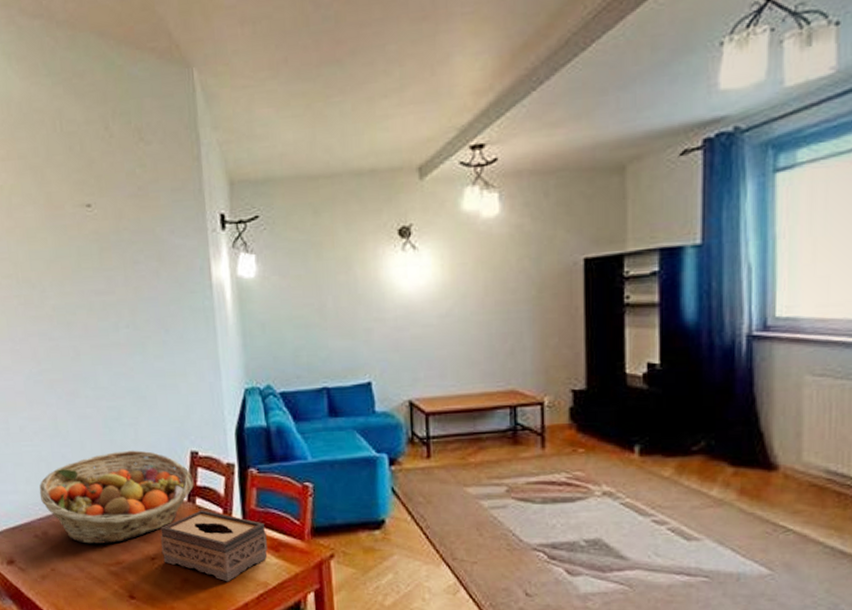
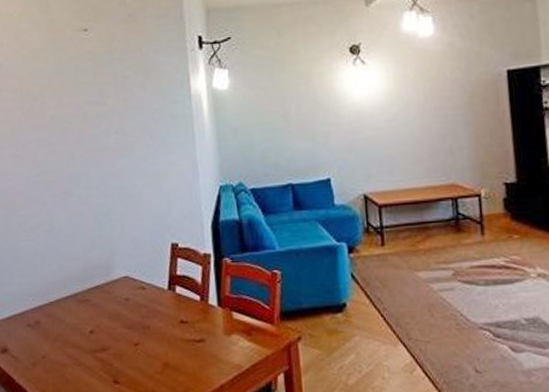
fruit basket: present [39,450,194,544] -> none [33,243,174,332]
tissue box: present [160,510,267,582] -> none [143,297,241,366]

